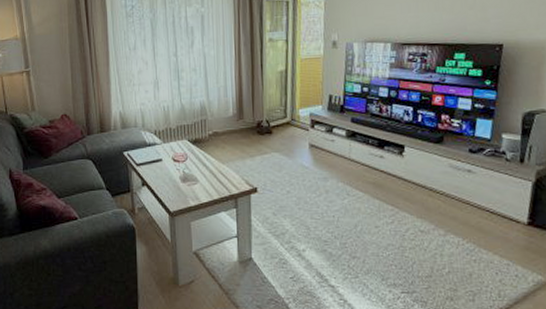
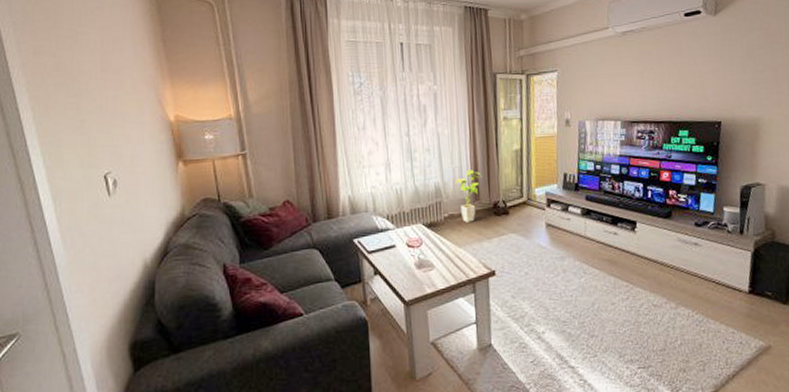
house plant: none [220,89,246,140] -> present [455,169,482,223]

